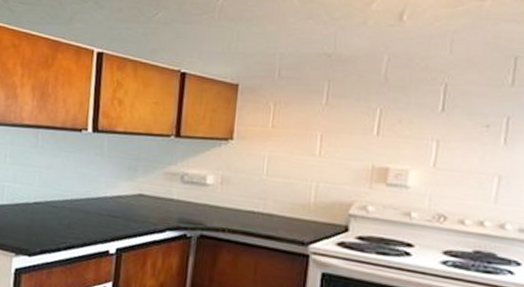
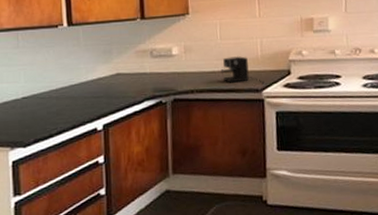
coffee maker: none [261,197,315,236] -> present [220,56,266,83]

